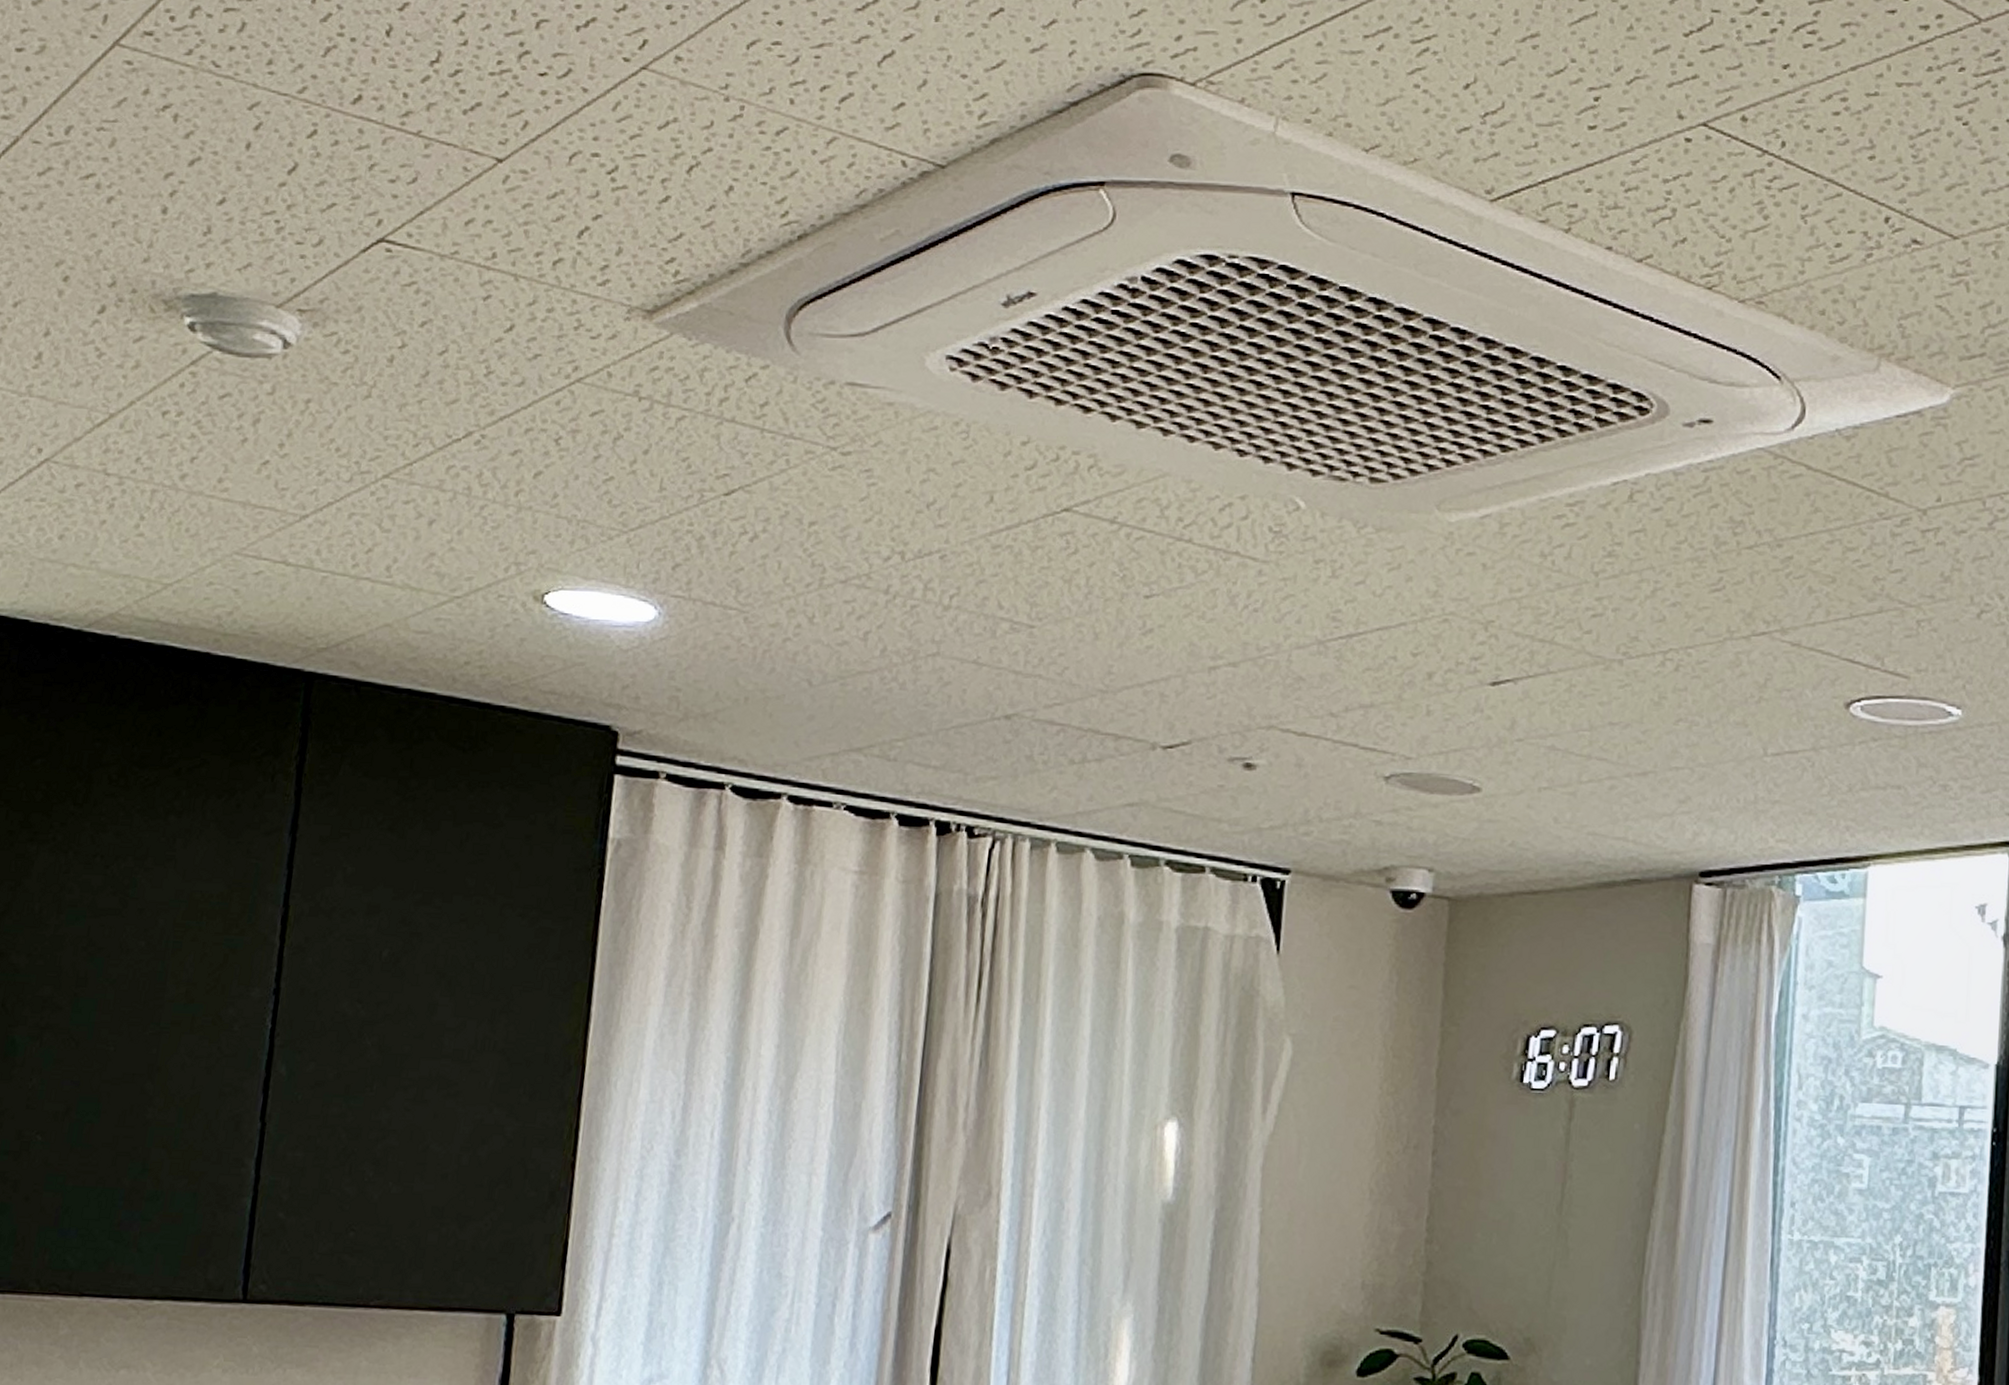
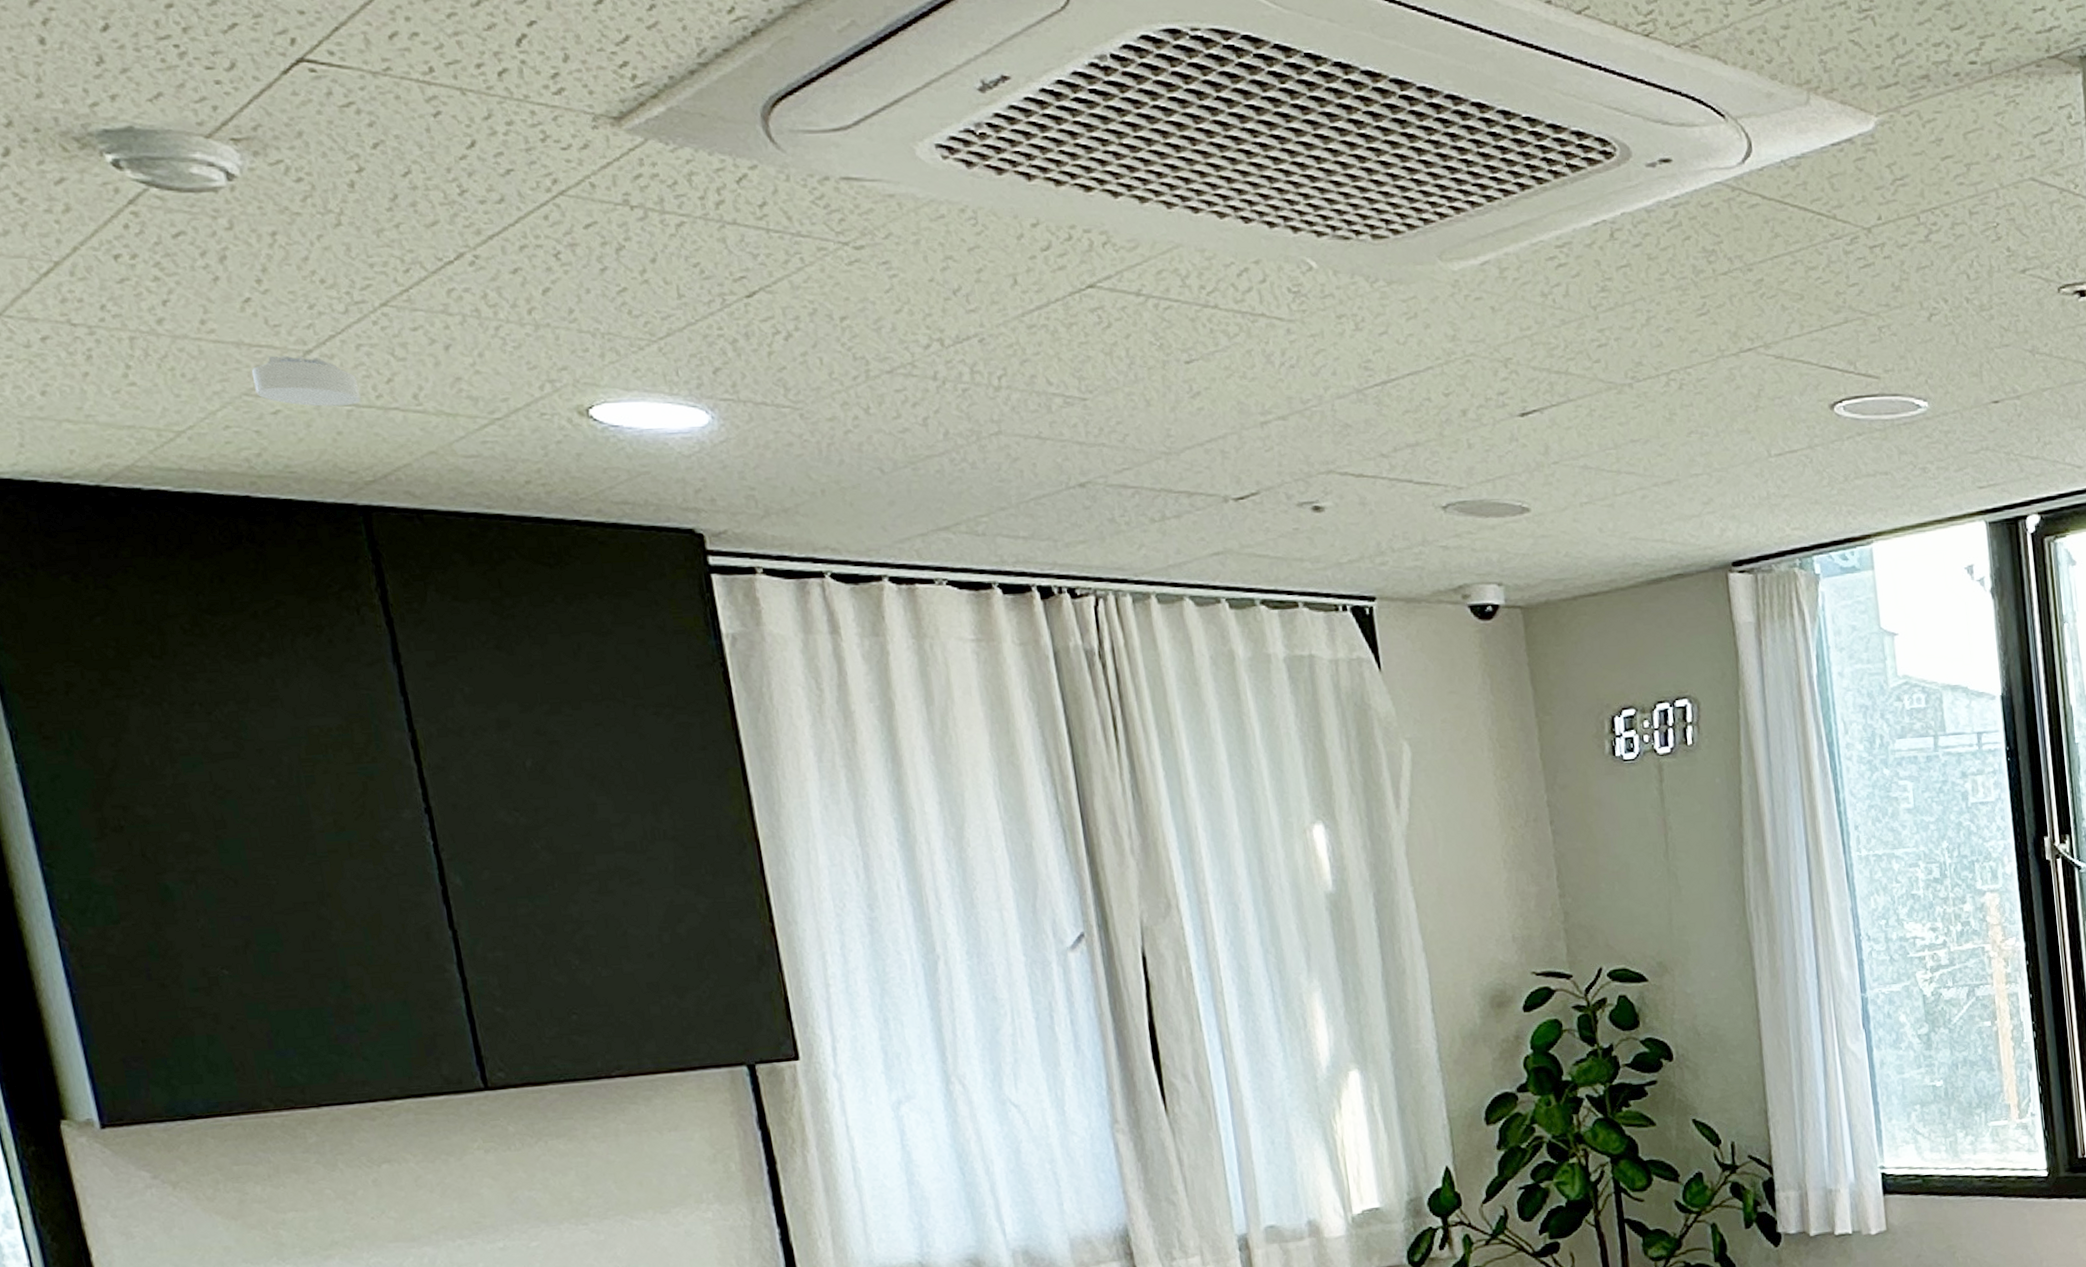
smoke detector: none [246,518,340,572] -> present [252,355,361,407]

